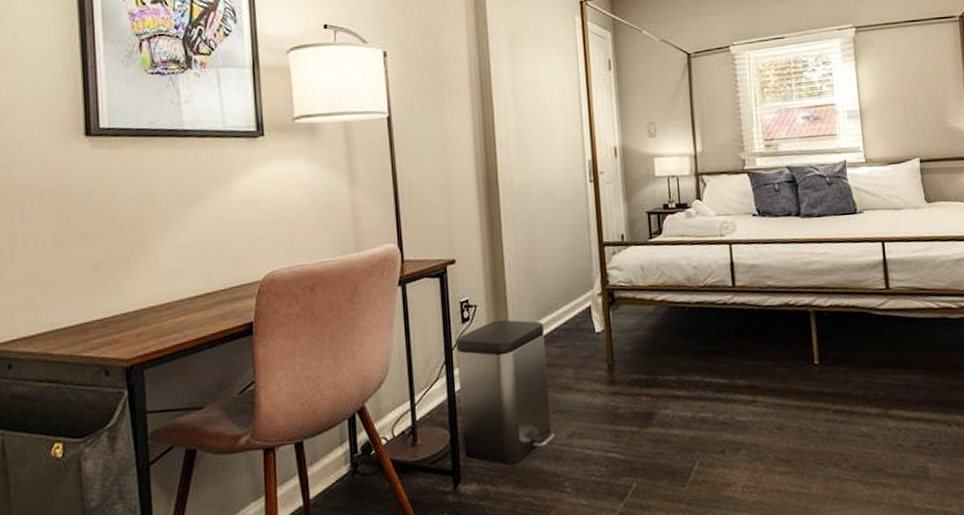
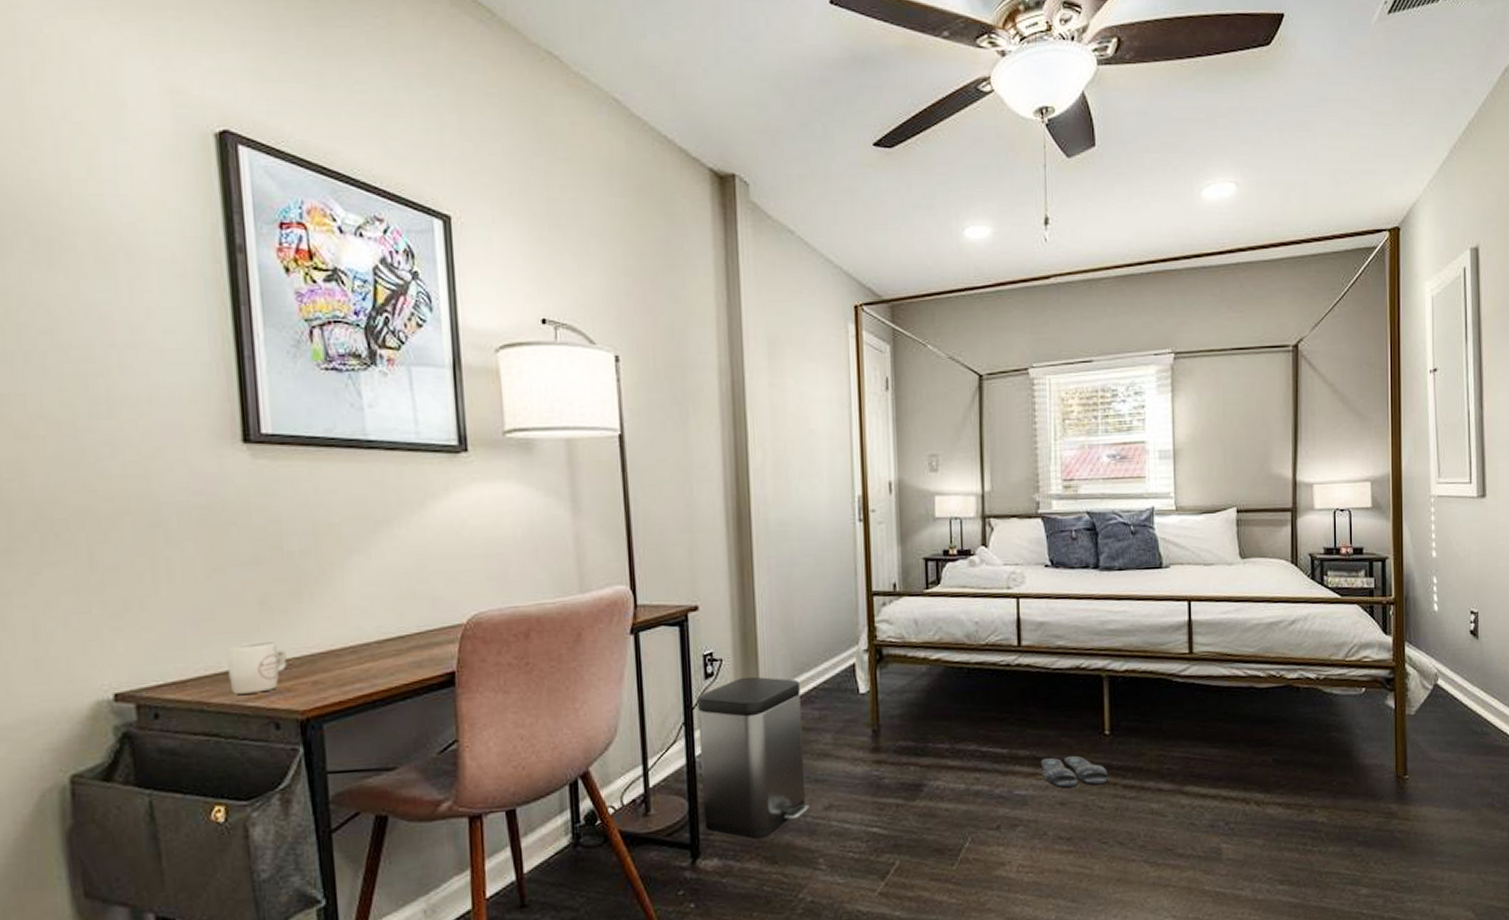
mug: none [68,299,116,346] -> present [227,640,287,694]
slippers: none [758,384,820,414] -> present [1040,755,1108,788]

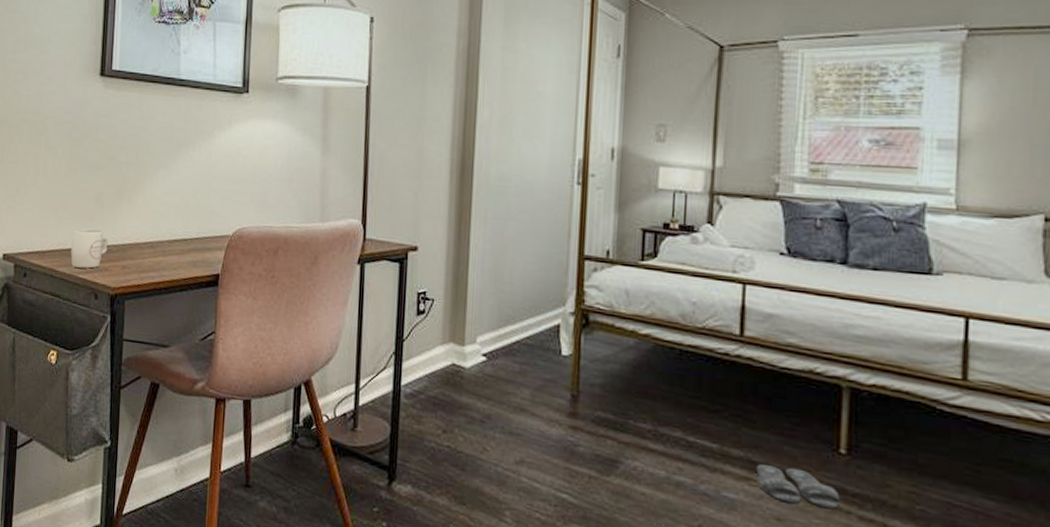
pedal bin: present [697,676,810,839] -> none [403,319,503,477]

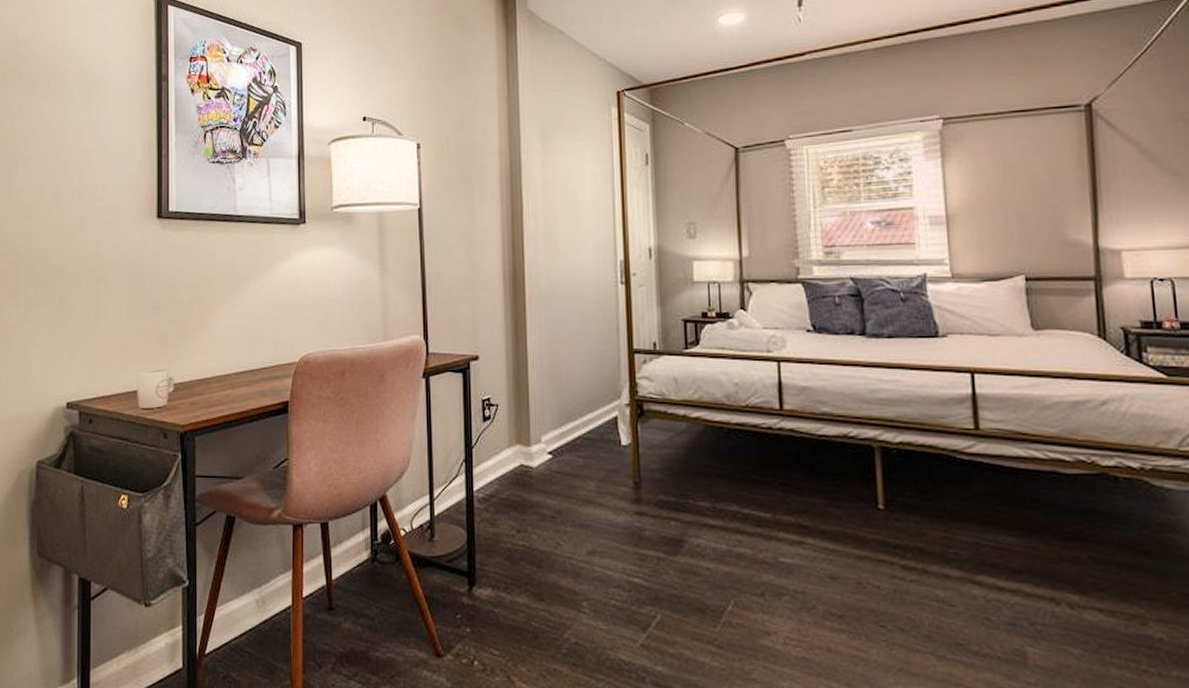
slippers: present [755,464,840,510] -> none [807,527,884,562]

